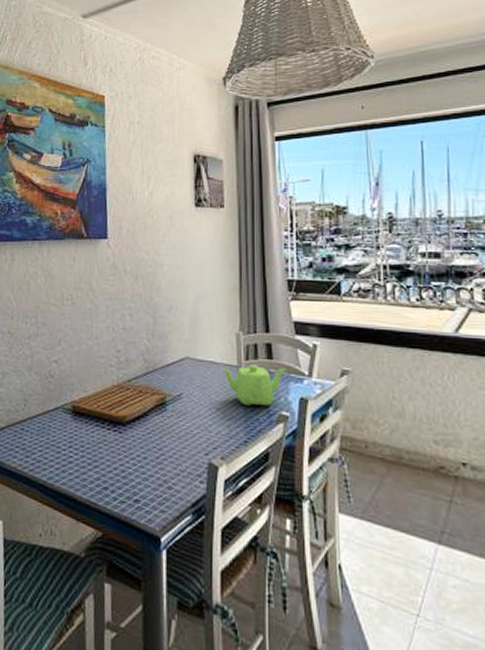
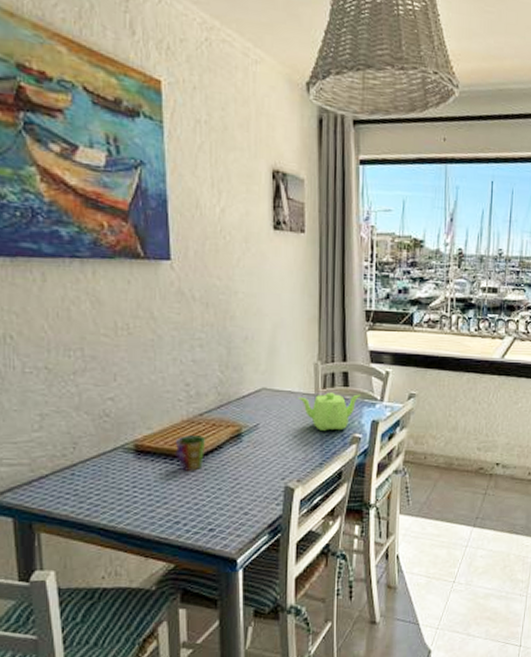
cup: none [105,400,134,437] -> present [174,435,206,471]

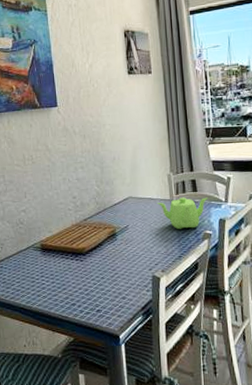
cup: present [174,435,206,471] -> none [68,236,90,264]

